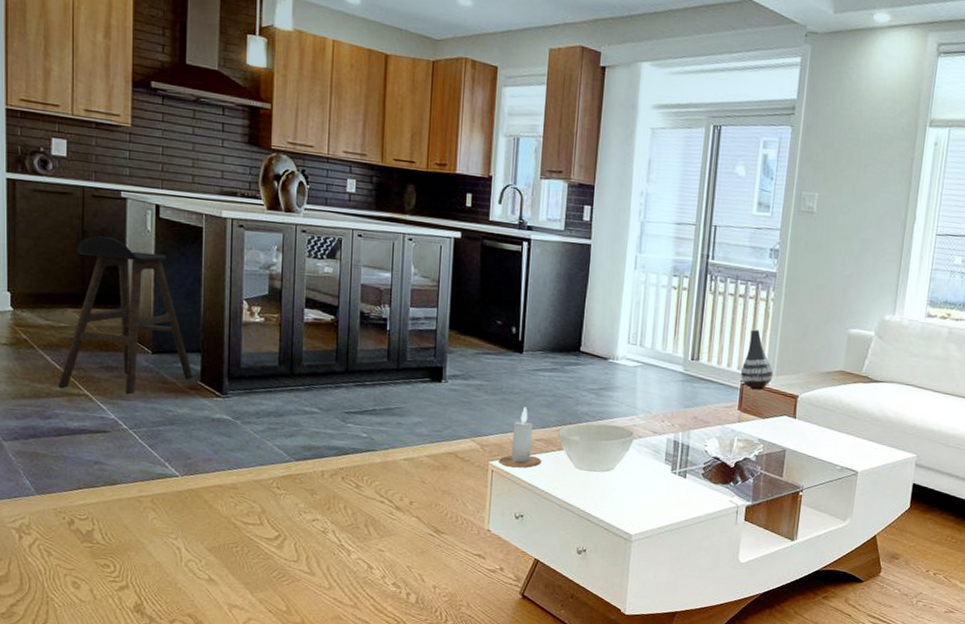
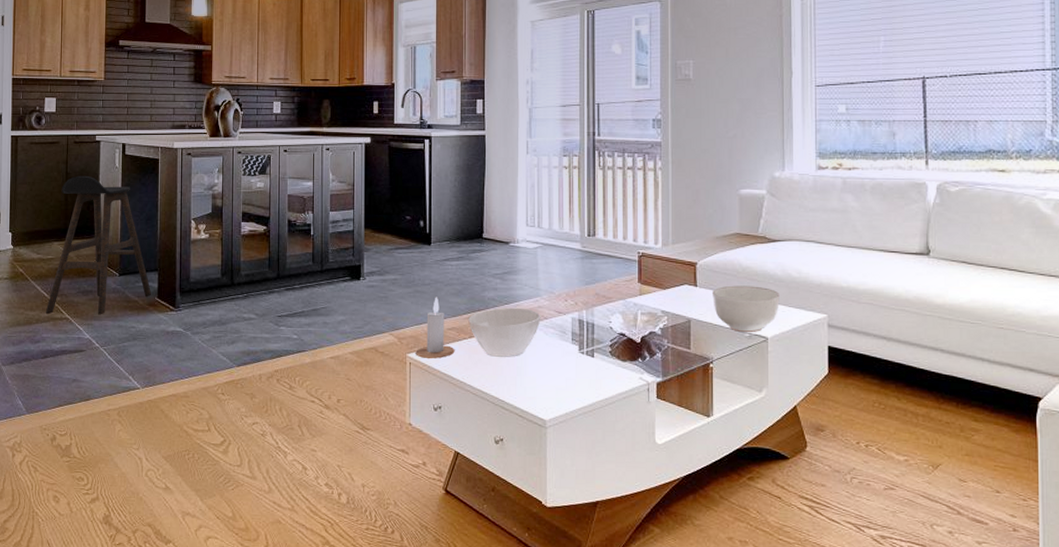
vase: present [740,329,773,390] -> none [636,200,669,261]
bowl: none [809,420,875,466] -> present [713,285,780,333]

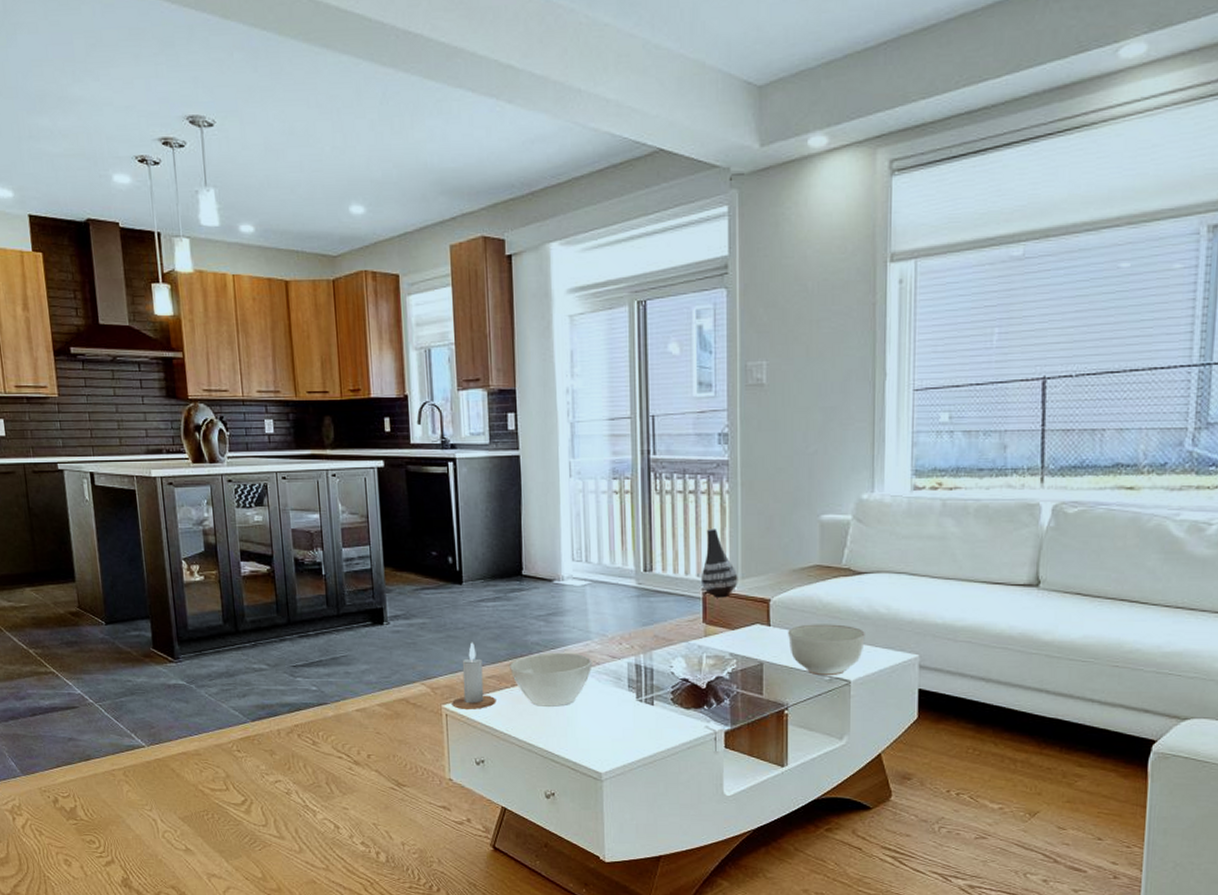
bar stool: present [45,175,152,315] -> none [26,510,146,669]
vase: none [636,200,669,261] -> present [700,529,738,598]

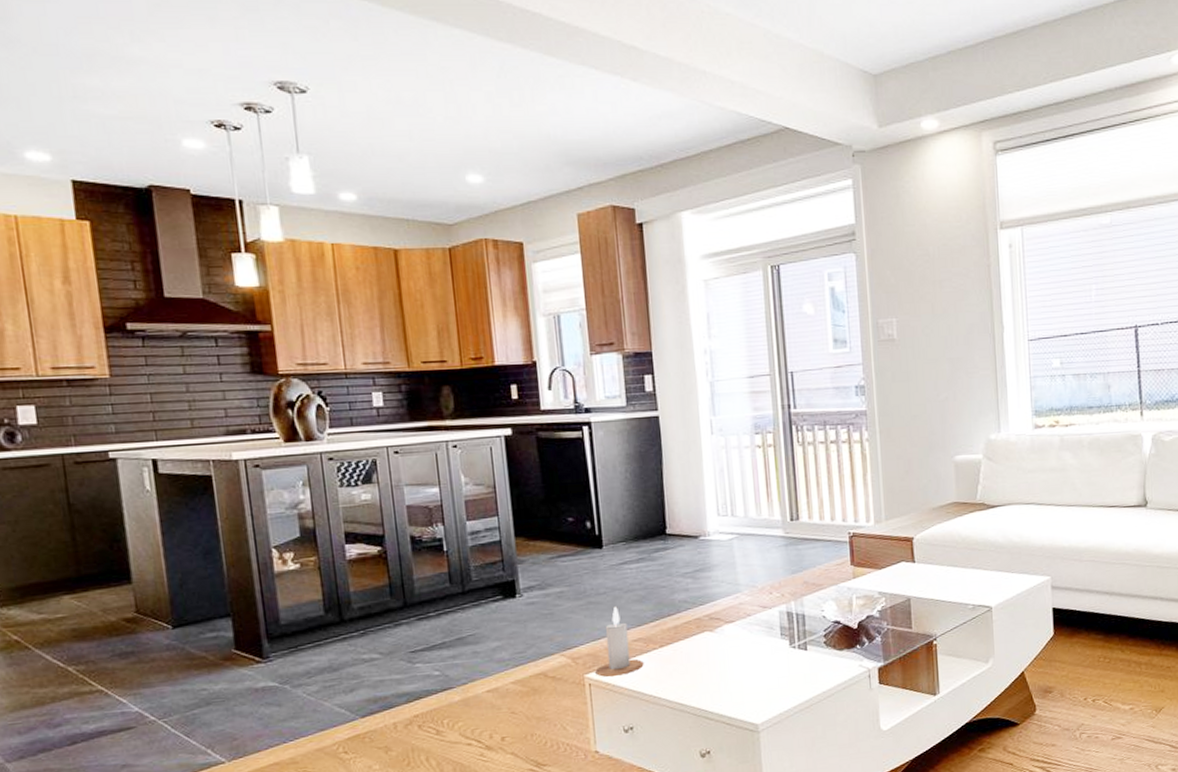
bowl: present [508,652,593,707] -> none [655,606,744,665]
vase: present [700,529,738,598] -> none [846,475,883,540]
bowl: present [788,624,865,676] -> none [932,555,1002,605]

